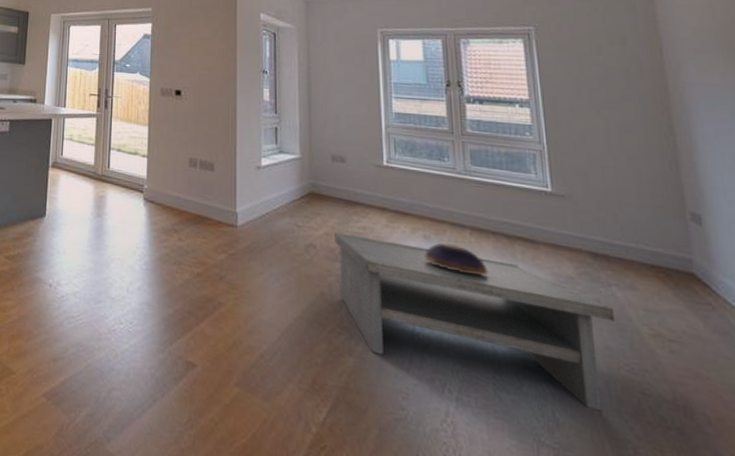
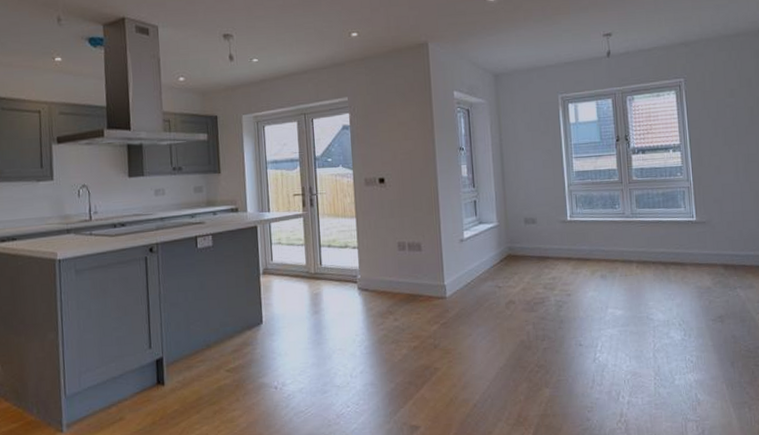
coffee table: present [335,232,616,412] -> none [530,284,739,386]
decorative bowl: present [424,243,488,275] -> none [602,278,650,300]

